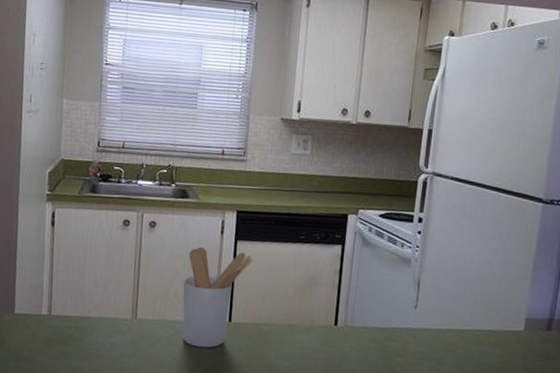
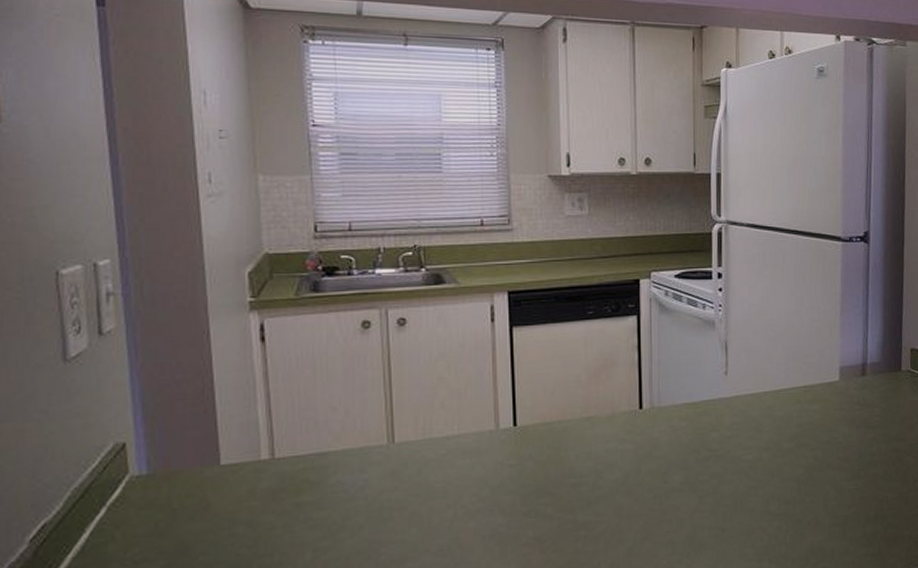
utensil holder: present [182,246,253,348] -> none [450,340,535,464]

